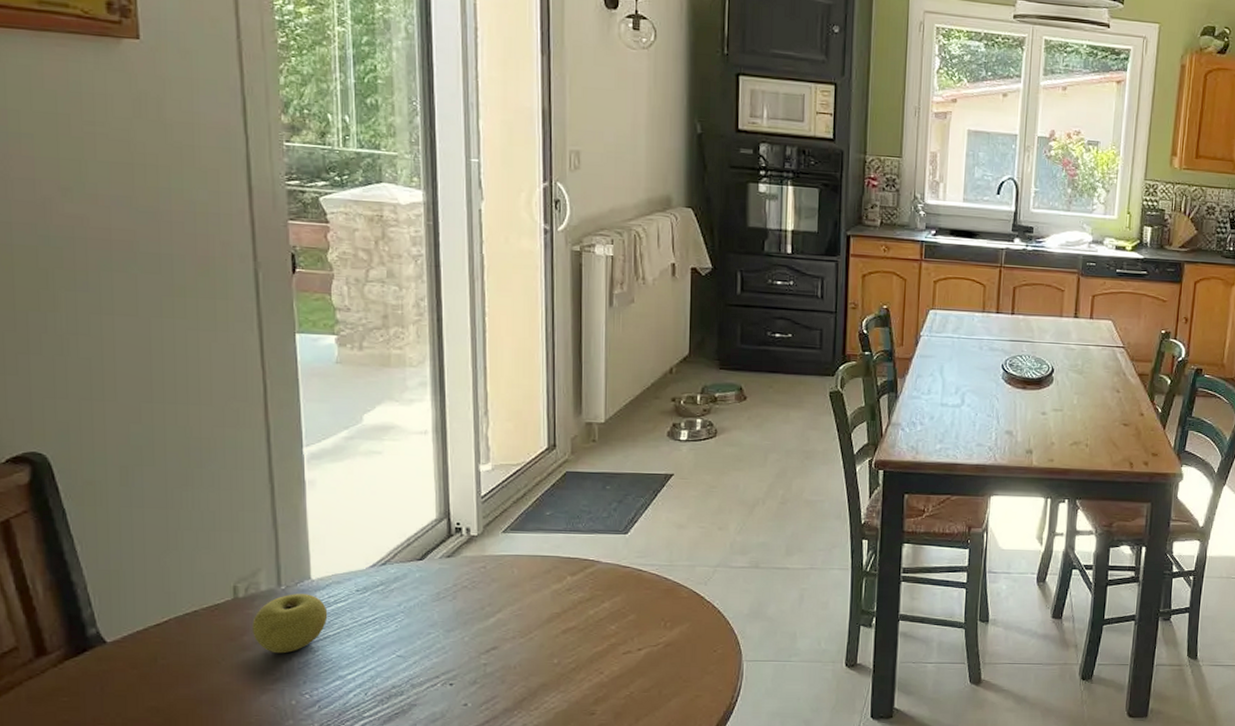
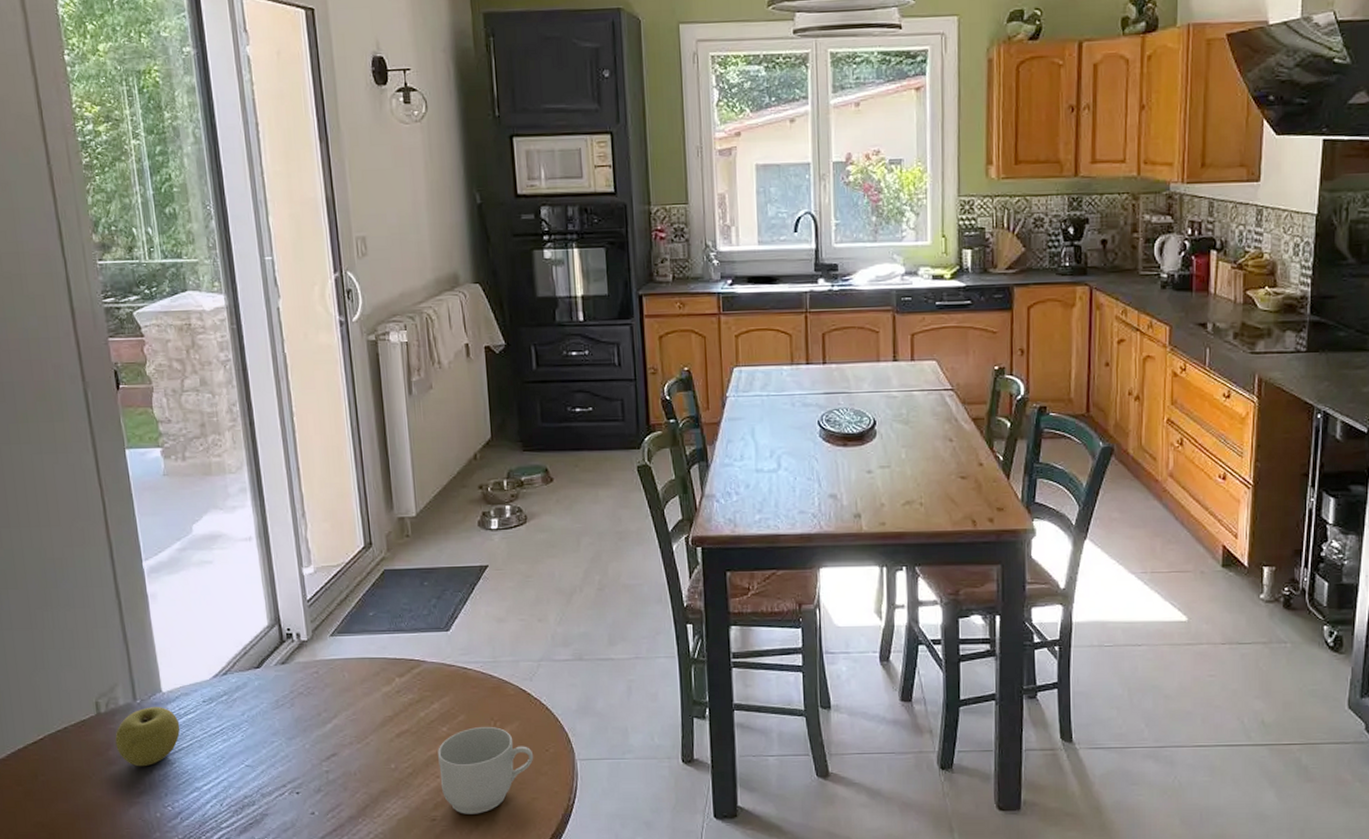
mug: none [604,626,701,710] -> present [438,726,534,814]

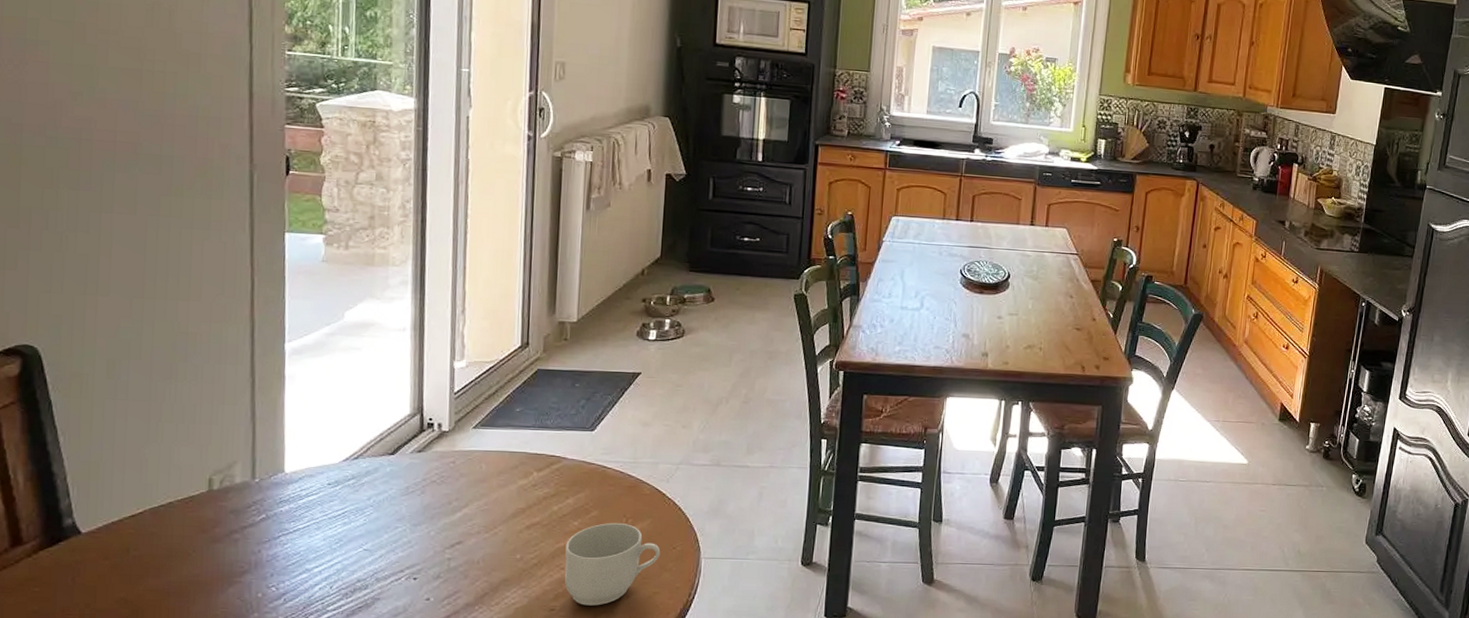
apple: present [115,707,180,767] -> none [224,486,299,546]

